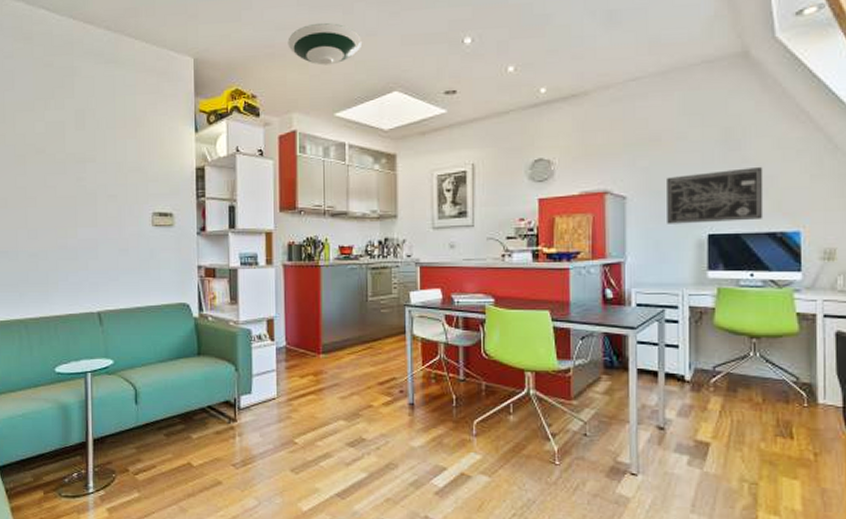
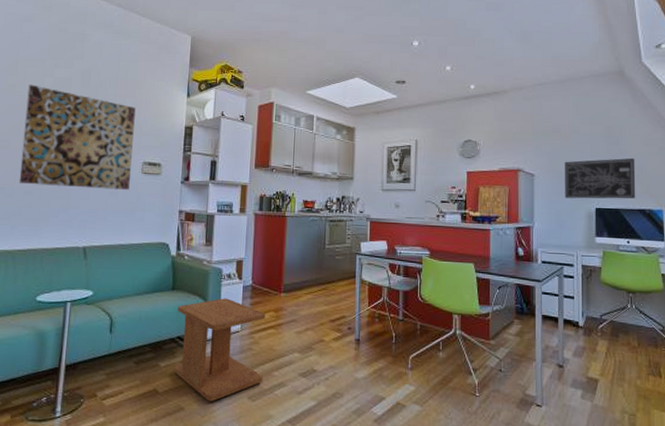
wall art: none [19,132,140,246] -> present [19,84,136,190]
side table: none [206,362,305,475] -> present [174,298,266,402]
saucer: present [287,22,361,66] -> none [271,18,332,52]

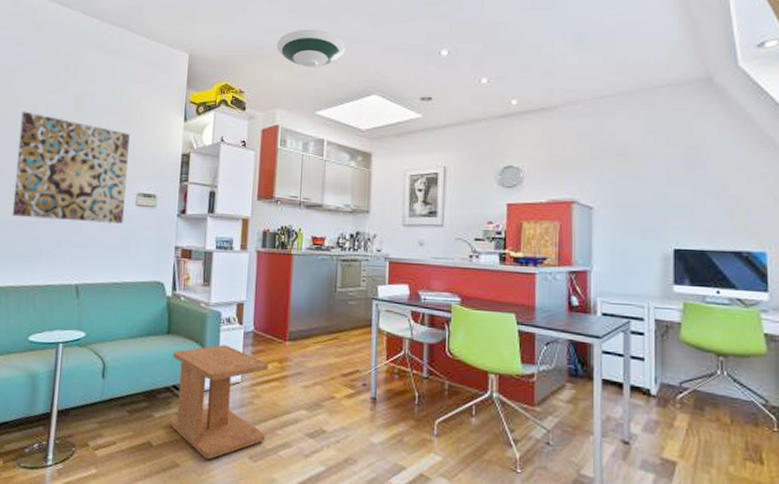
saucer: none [271,18,332,52] -> present [276,29,345,67]
wall art: present [565,157,636,199] -> none [633,186,729,238]

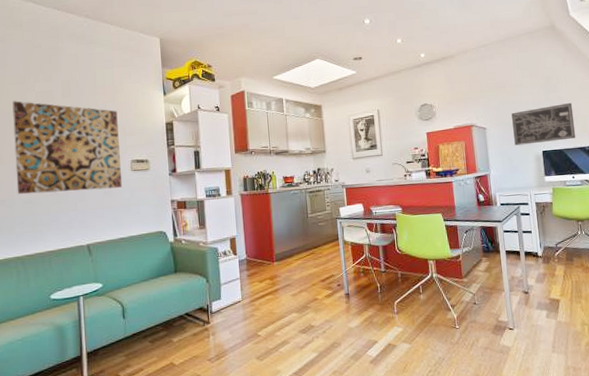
side table: present [168,344,269,460] -> none [182,273,267,367]
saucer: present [276,29,345,67] -> none [233,10,290,42]
wall art: none [633,186,729,238] -> present [511,102,576,146]

